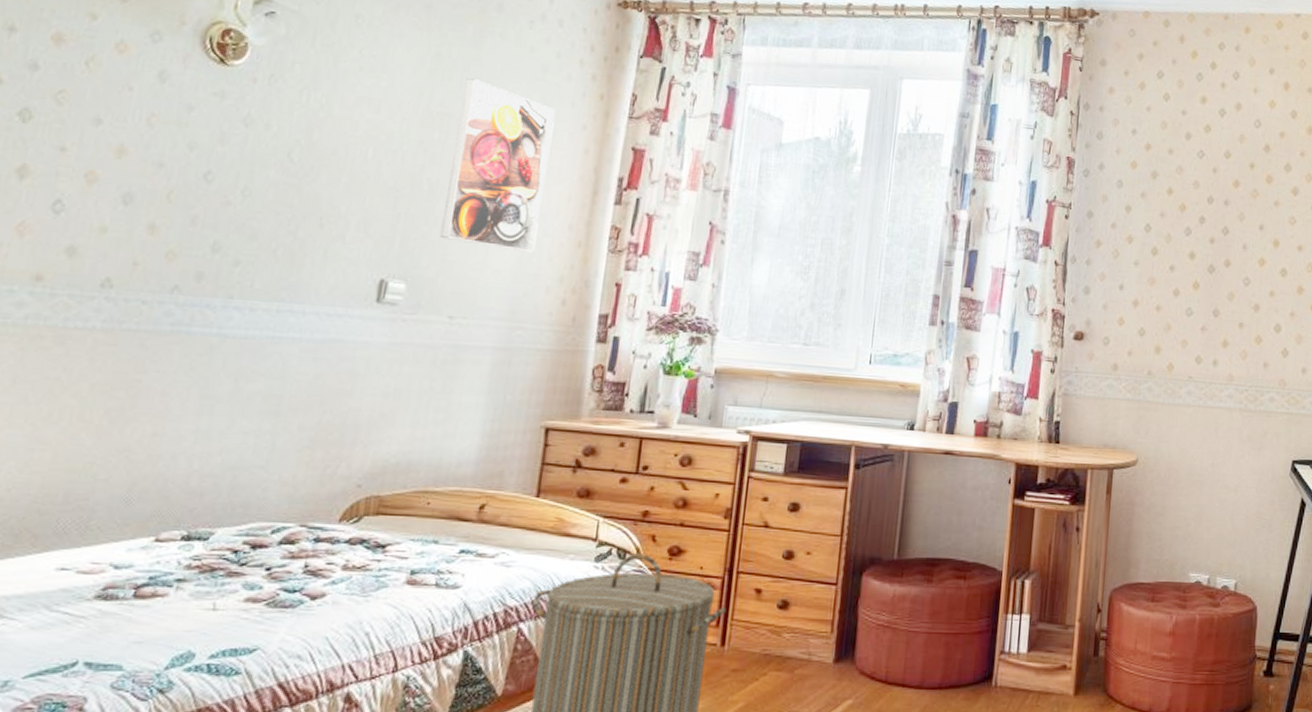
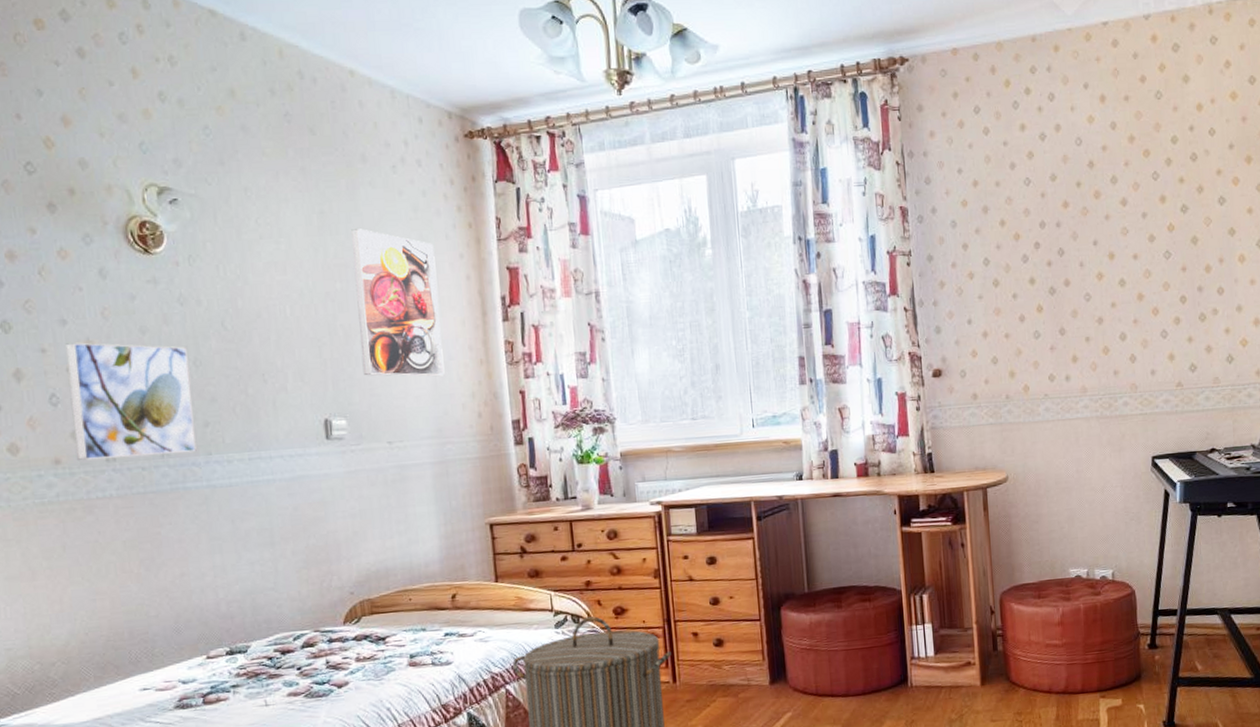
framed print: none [64,145,238,293] -> present [65,342,197,461]

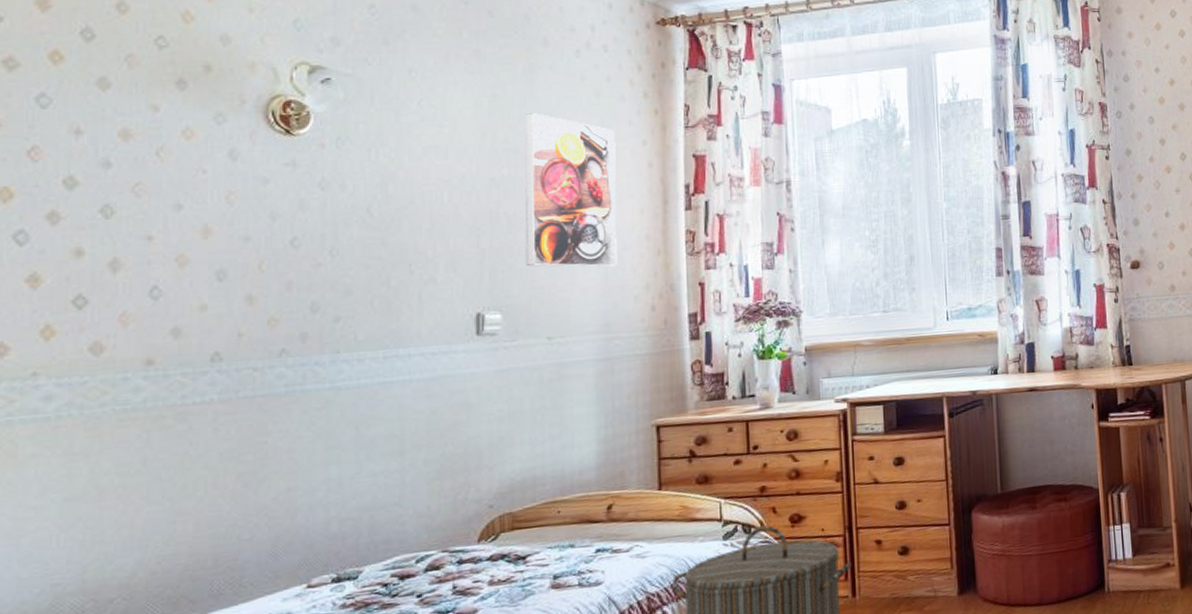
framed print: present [65,342,197,461] -> none [174,229,323,361]

